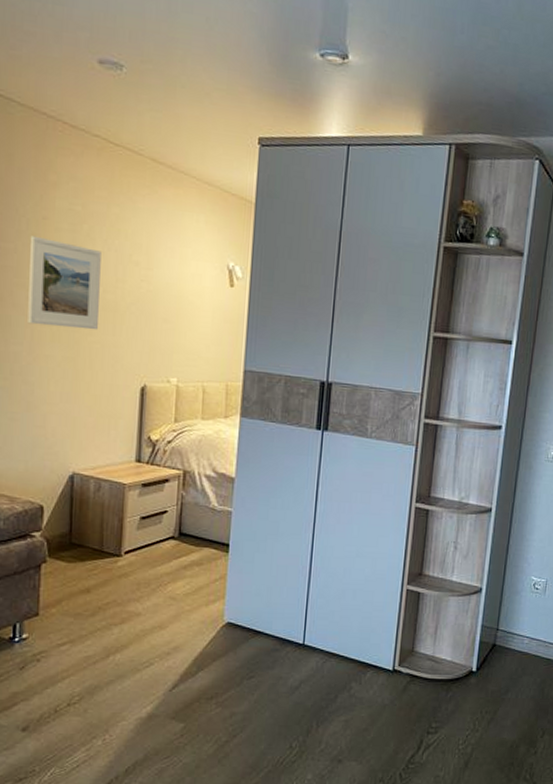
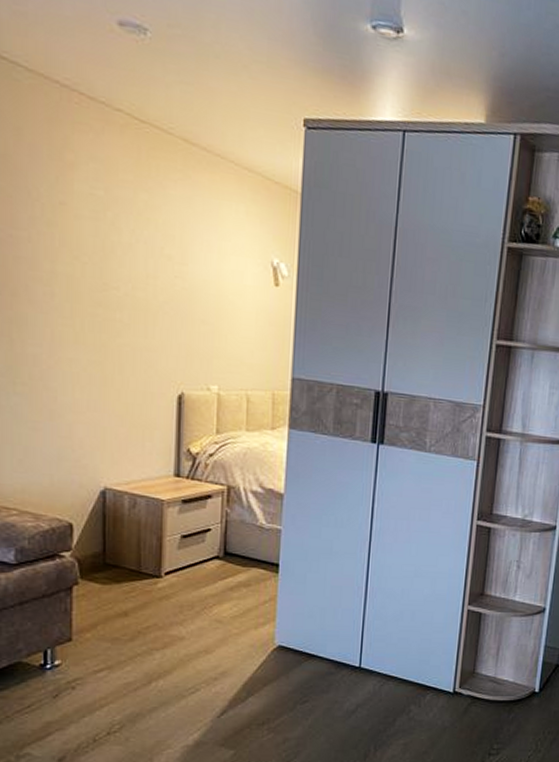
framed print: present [28,235,101,331] -> none [45,223,129,332]

